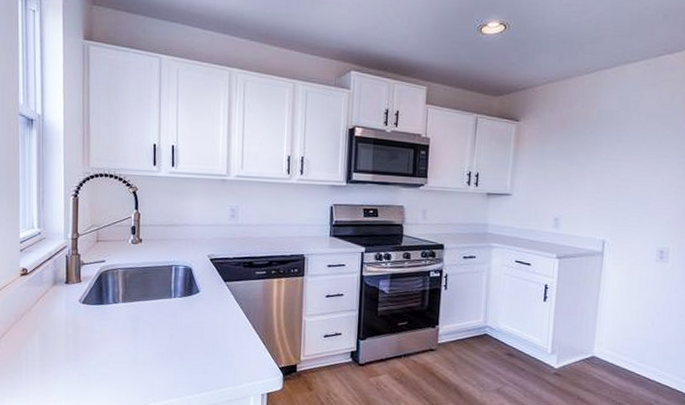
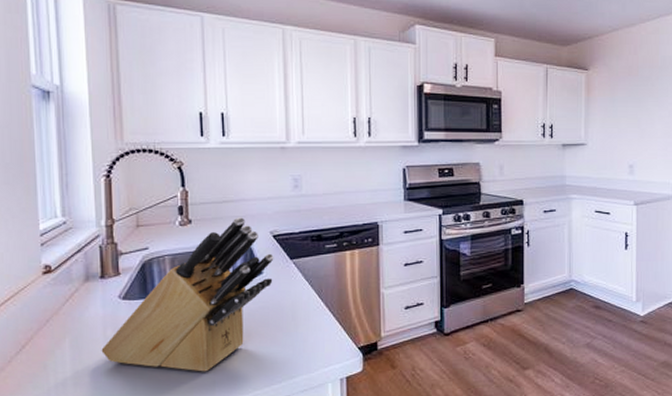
knife block: none [63,240,210,374] -> present [101,217,274,372]

